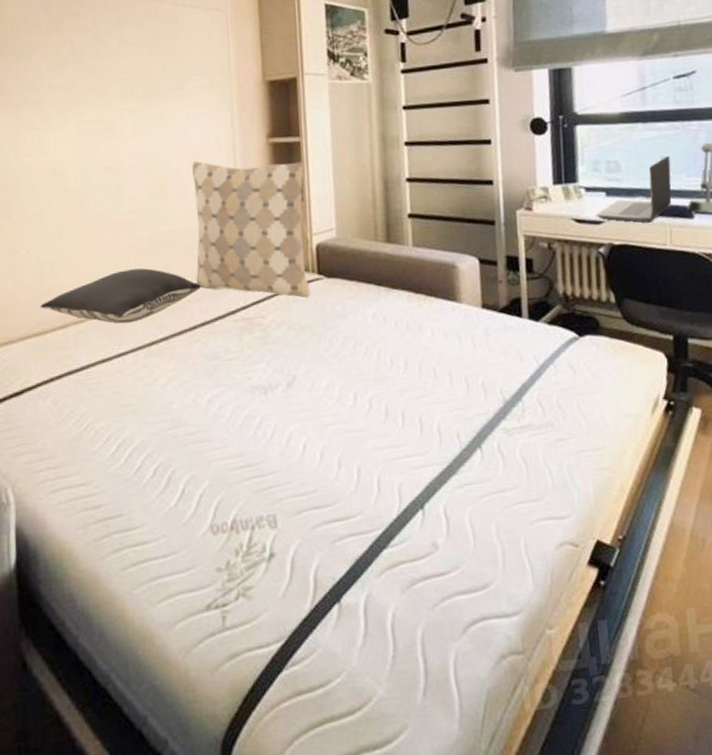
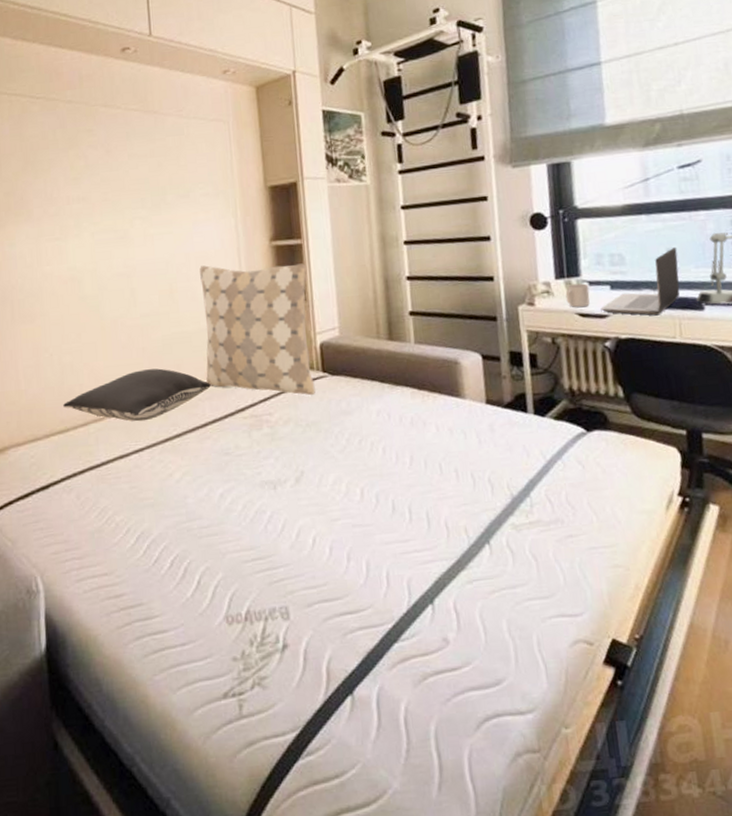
mug: none [562,189,586,214] -> present [565,283,590,308]

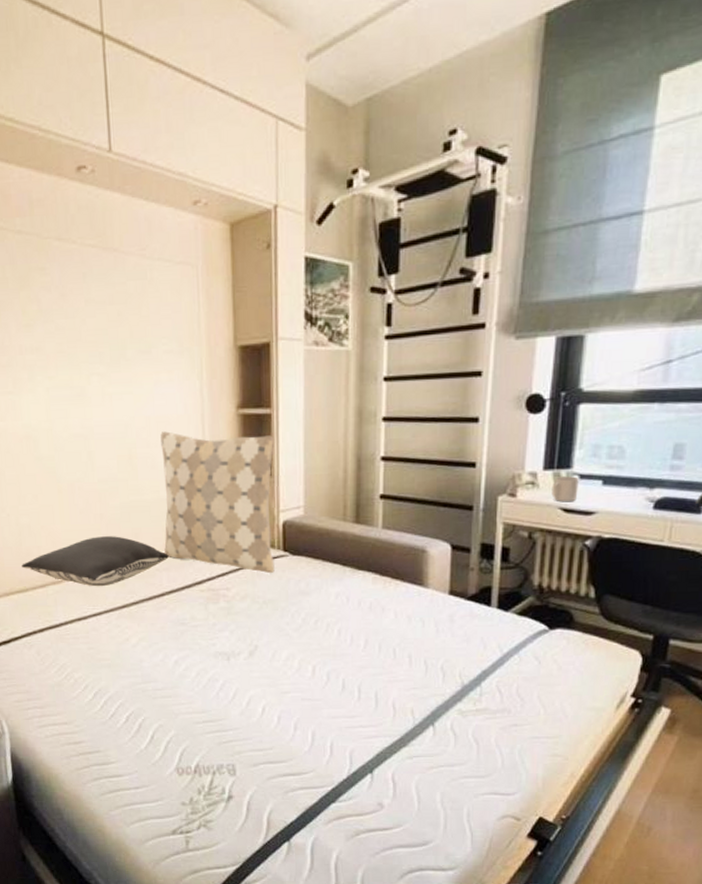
laptop computer: present [601,247,680,316] -> none [587,443,686,516]

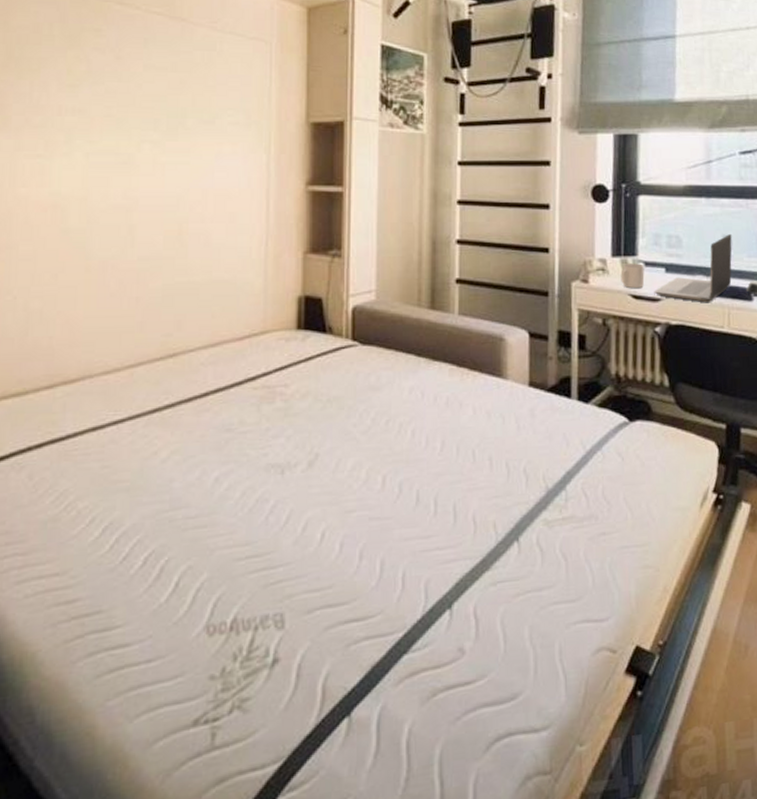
pillow: present [22,536,169,587] -> none [24,323,217,387]
pillow: present [160,431,275,574] -> none [212,206,345,367]
laptop computer: none [587,443,686,516] -> present [654,234,732,303]

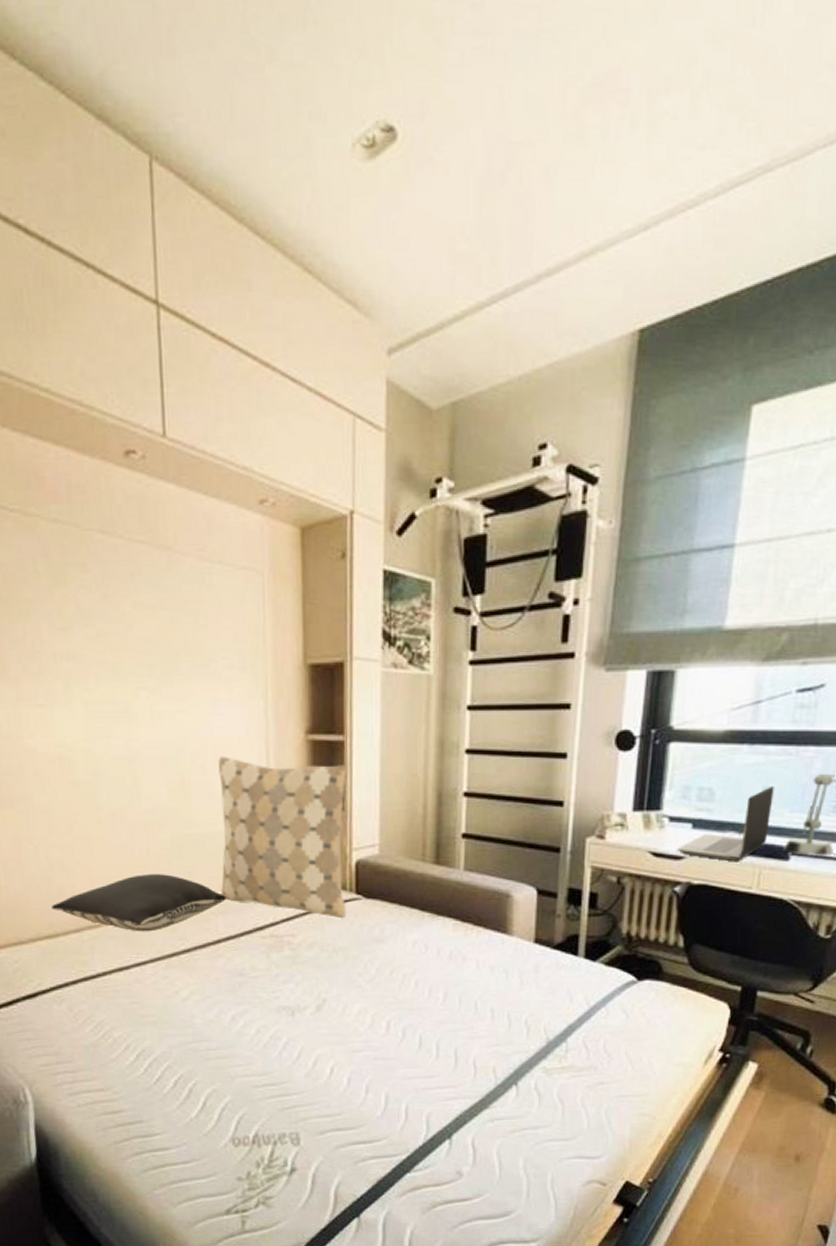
pillow: none [24,323,217,387] -> present [52,874,226,932]
pillow: none [212,206,345,367] -> present [218,757,347,919]
mug: present [620,263,645,289] -> none [641,818,669,846]

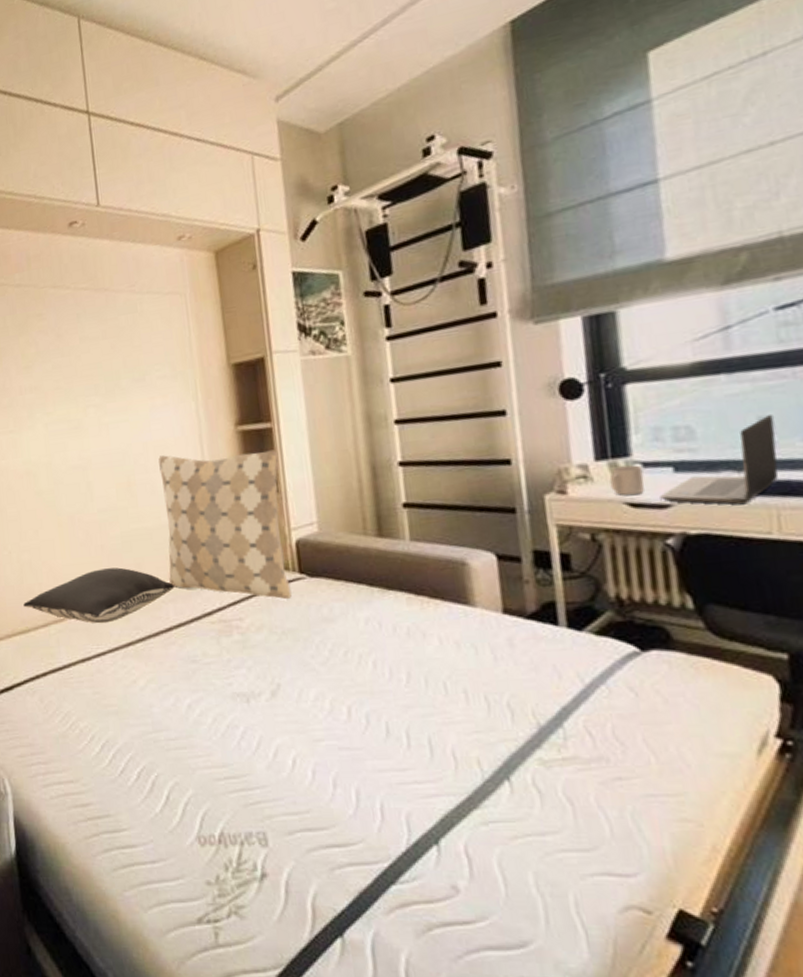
mug: none [641,818,669,846] -> present [609,465,645,496]

